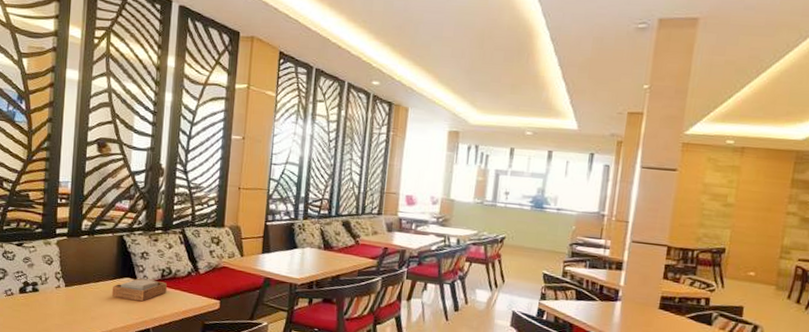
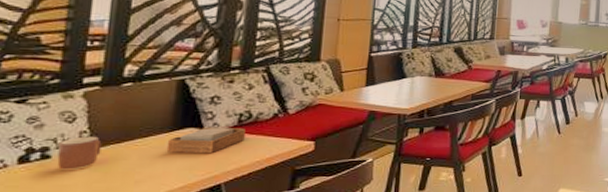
mug: none [42,276,69,304] -> present [57,136,102,171]

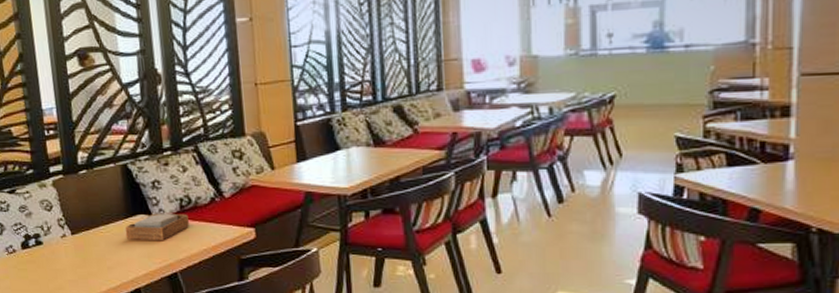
mug: present [57,136,102,171] -> none [45,224,77,256]

